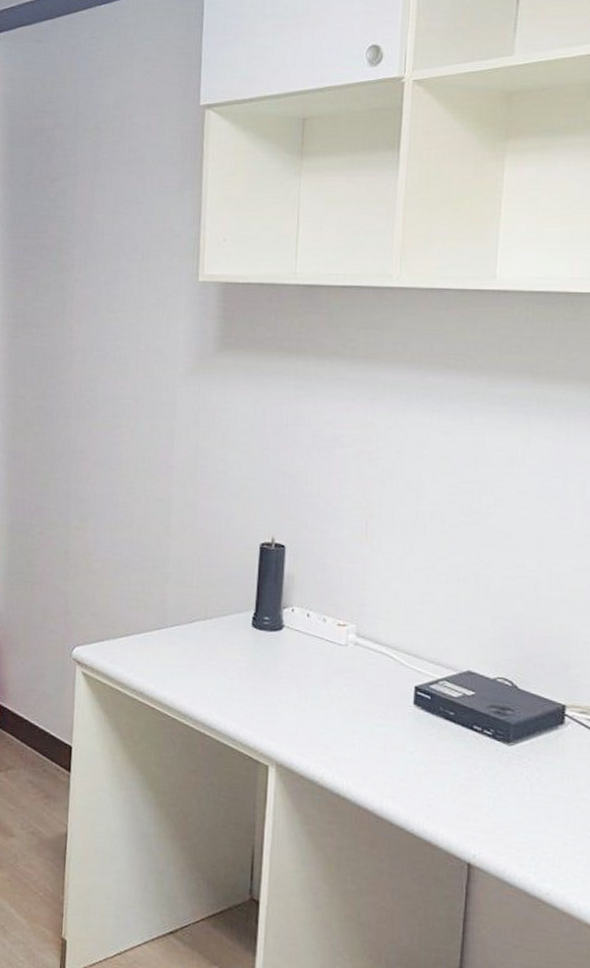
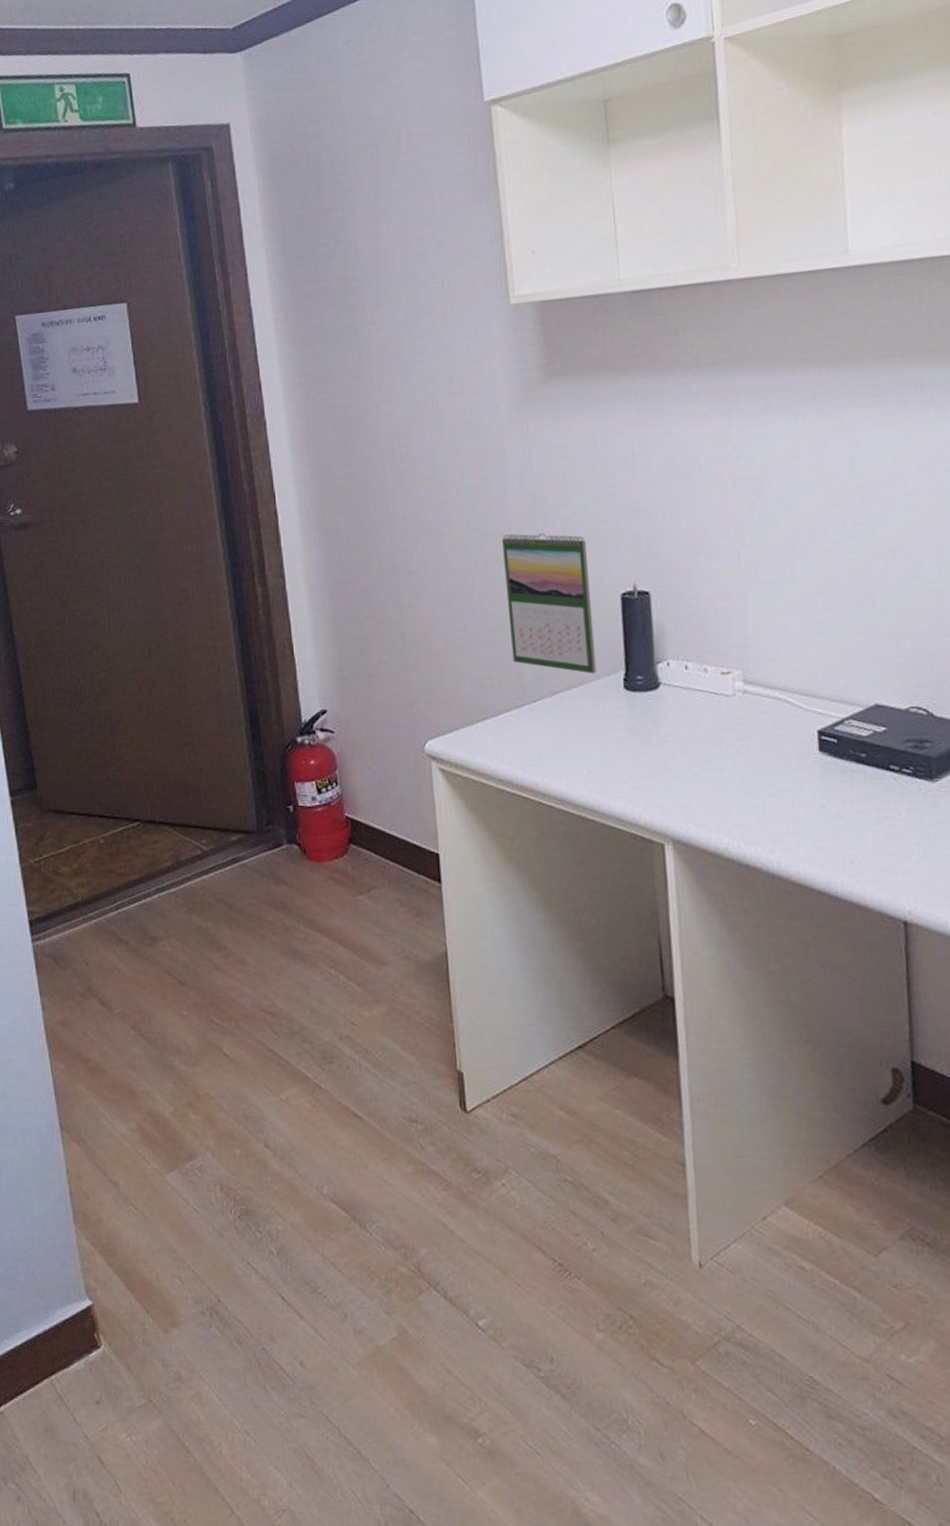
calendar: none [159,478,236,609] -> present [502,532,597,674]

